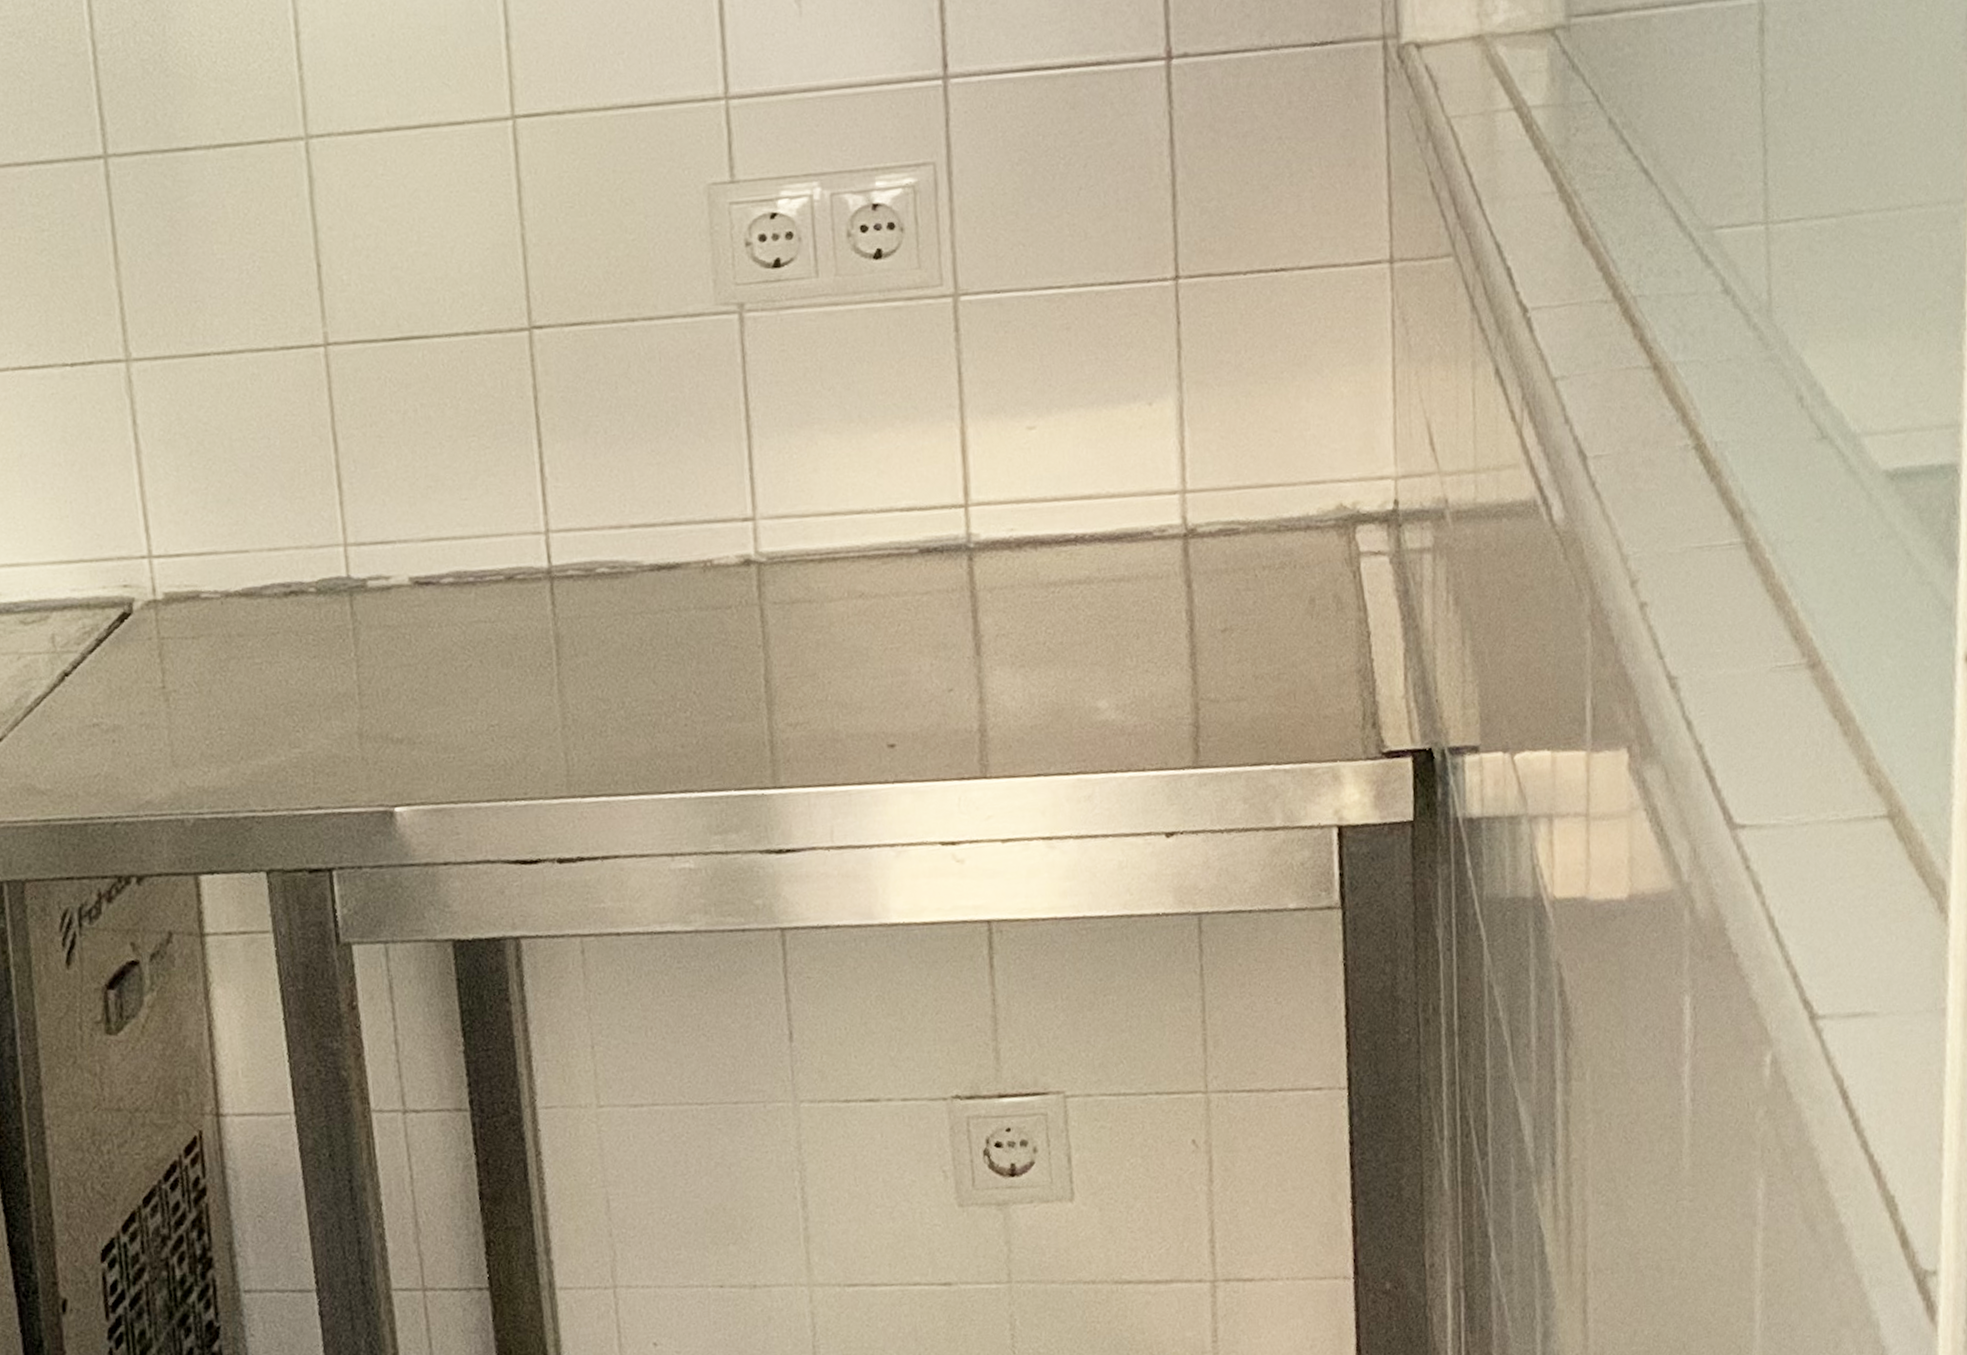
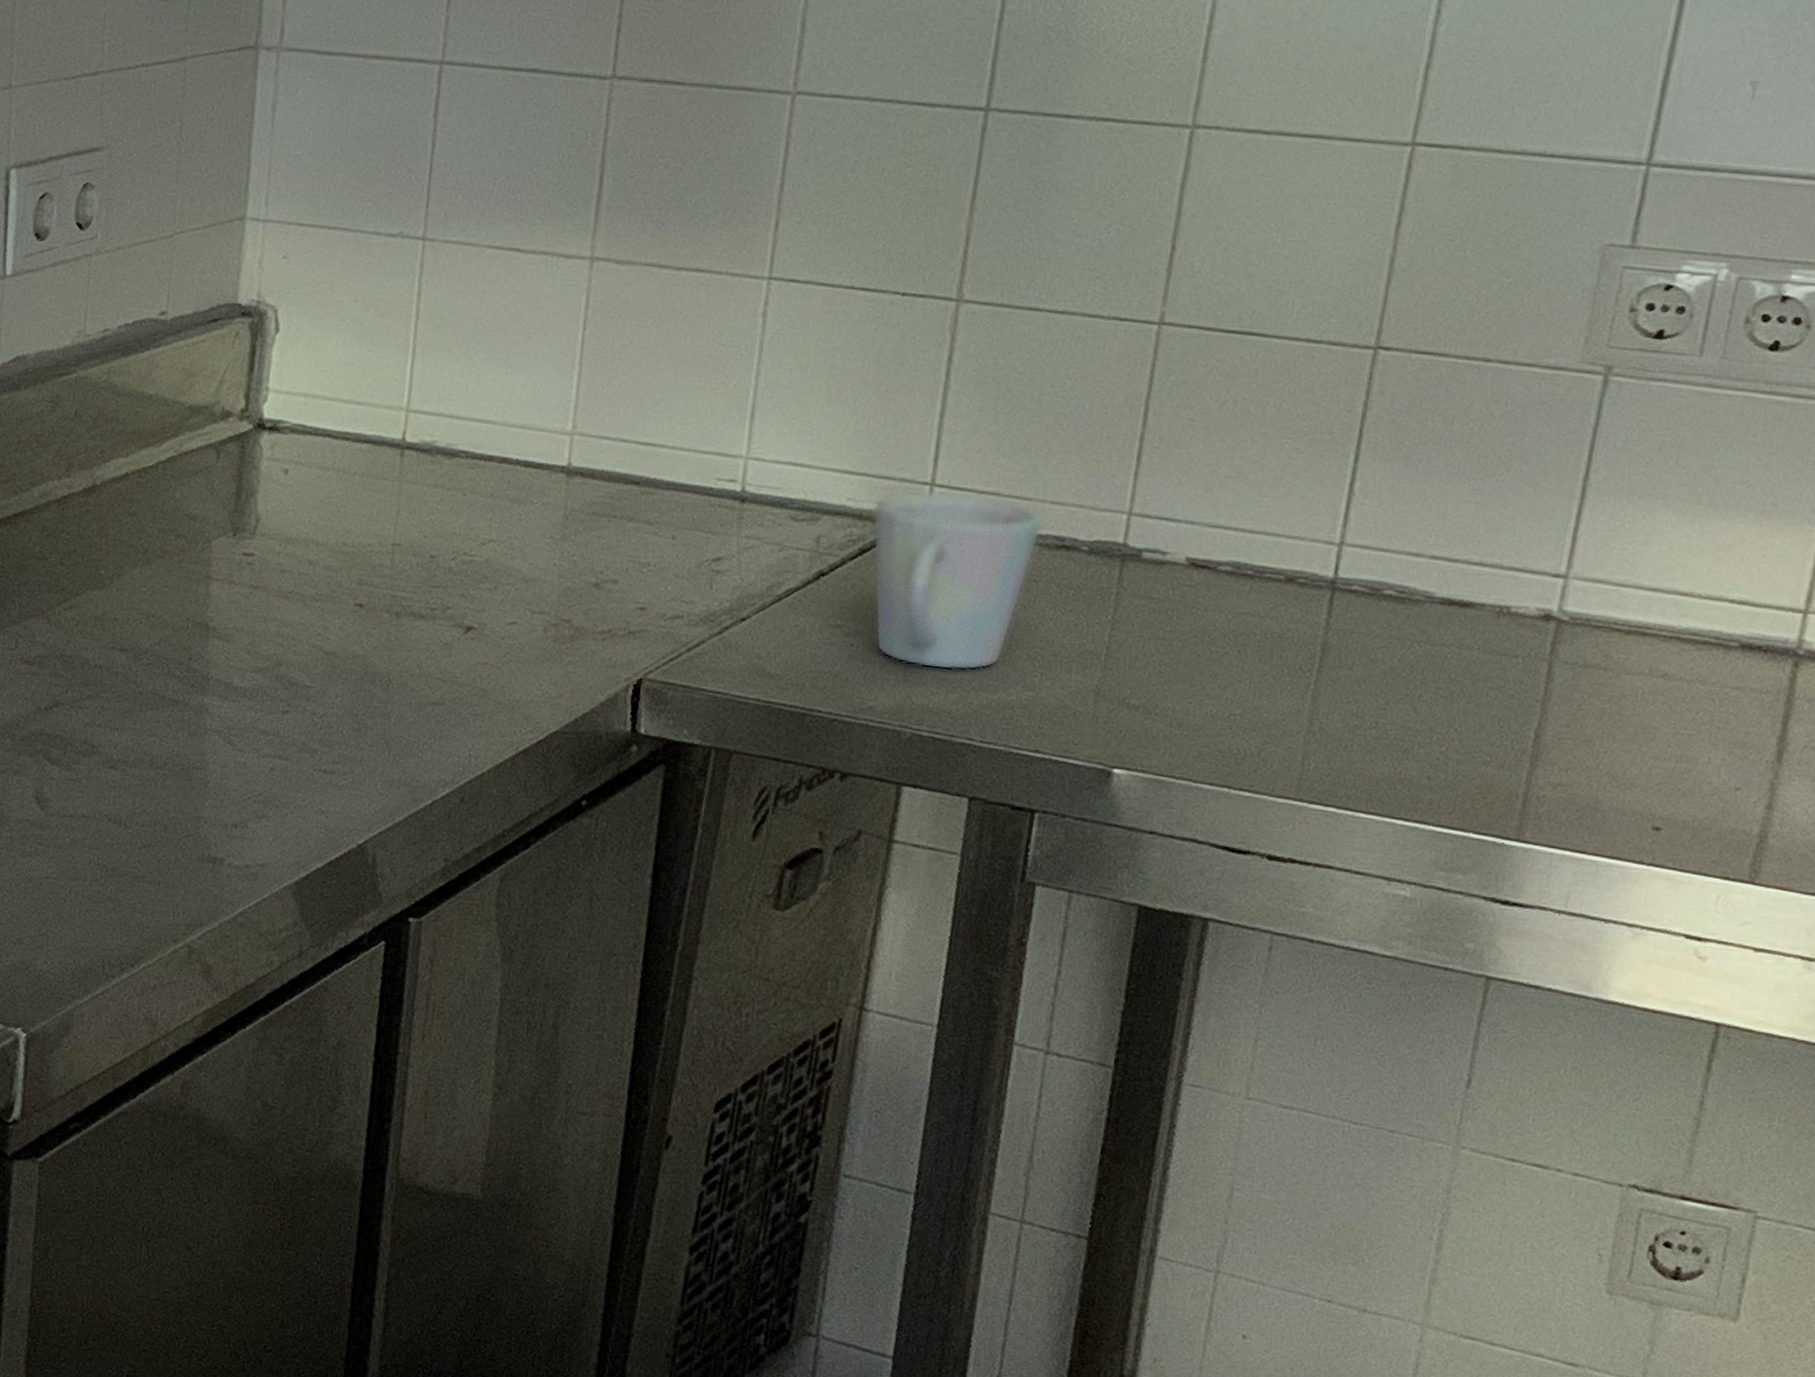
mug: none [98,557,267,749] -> present [871,491,1045,671]

